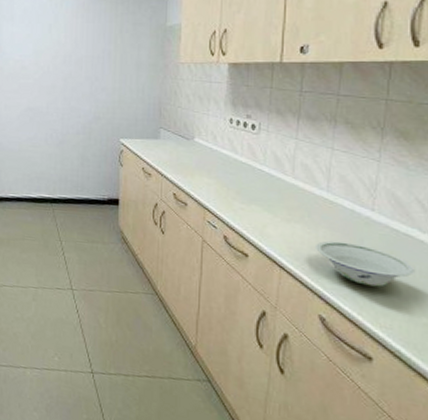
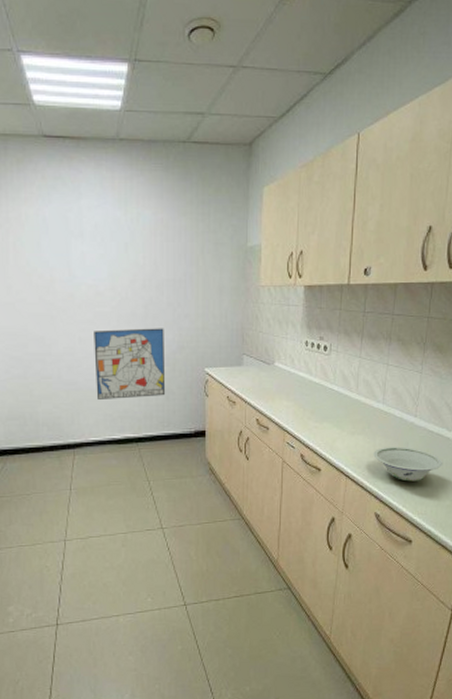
wall art: none [17,99,81,162] -> present [94,328,166,400]

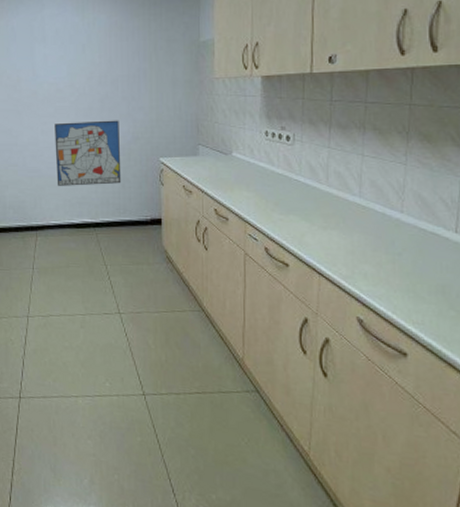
bowl: present [373,447,444,482] -> none [351,244,443,286]

